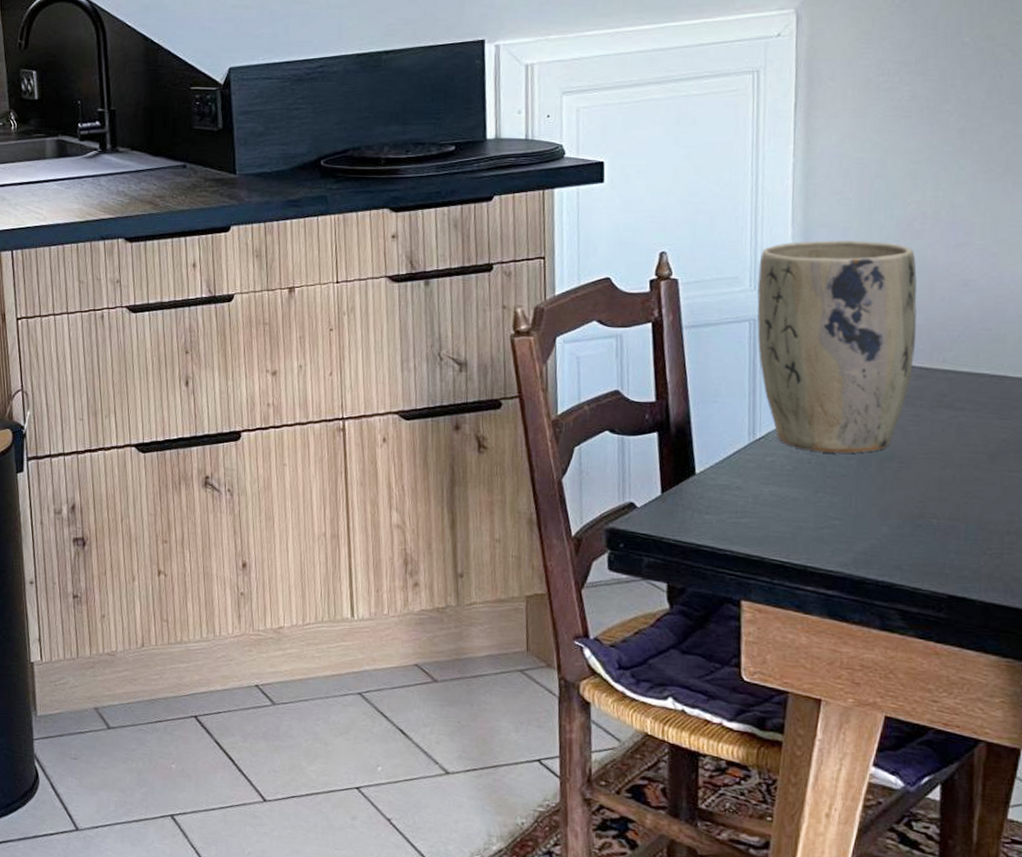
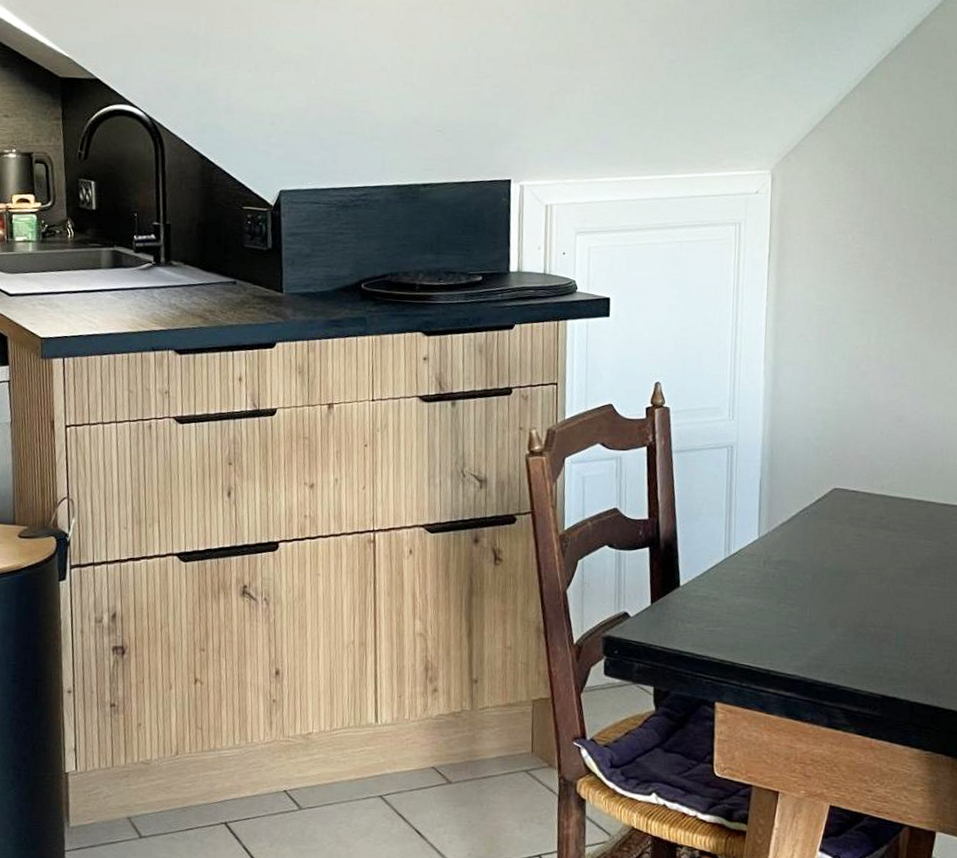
plant pot: present [757,240,918,453] -> none [734,377,863,568]

